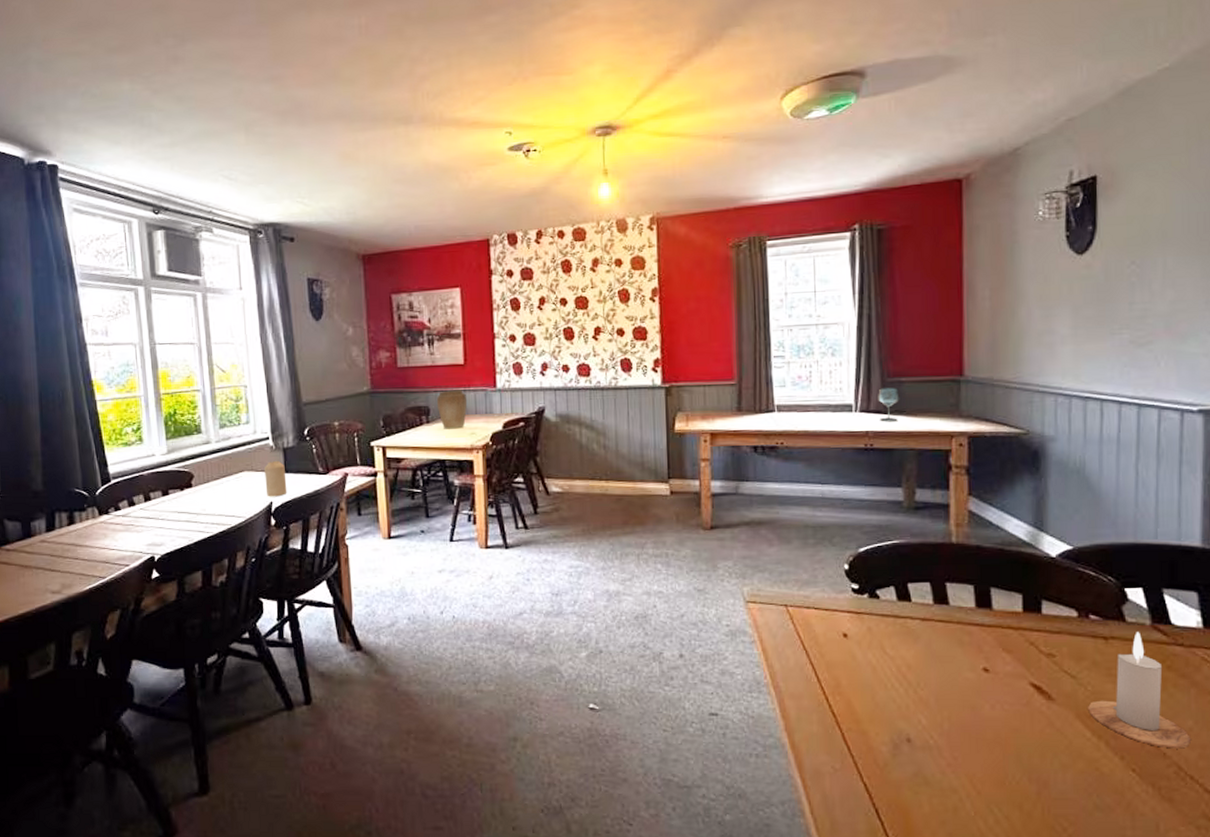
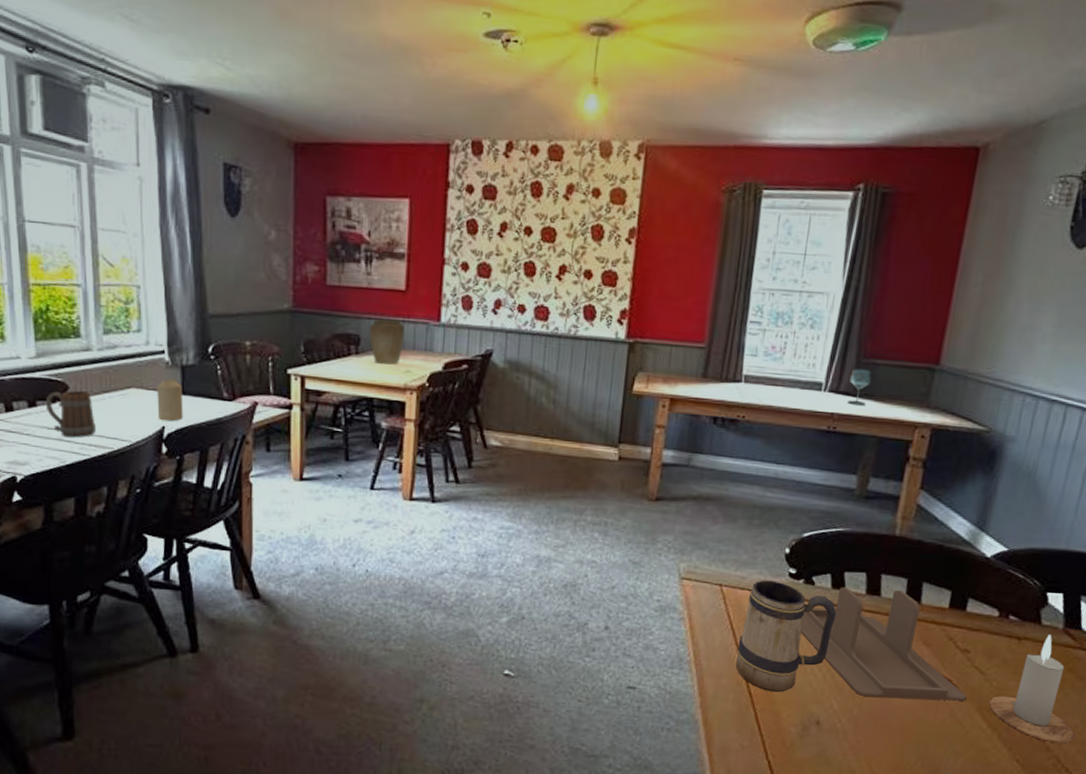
beer mug: none [175,477,217,519] -> present [45,390,96,438]
beer mug: none [812,597,908,711] -> present [735,580,837,693]
napkin holder: none [873,597,1063,709] -> present [801,587,967,701]

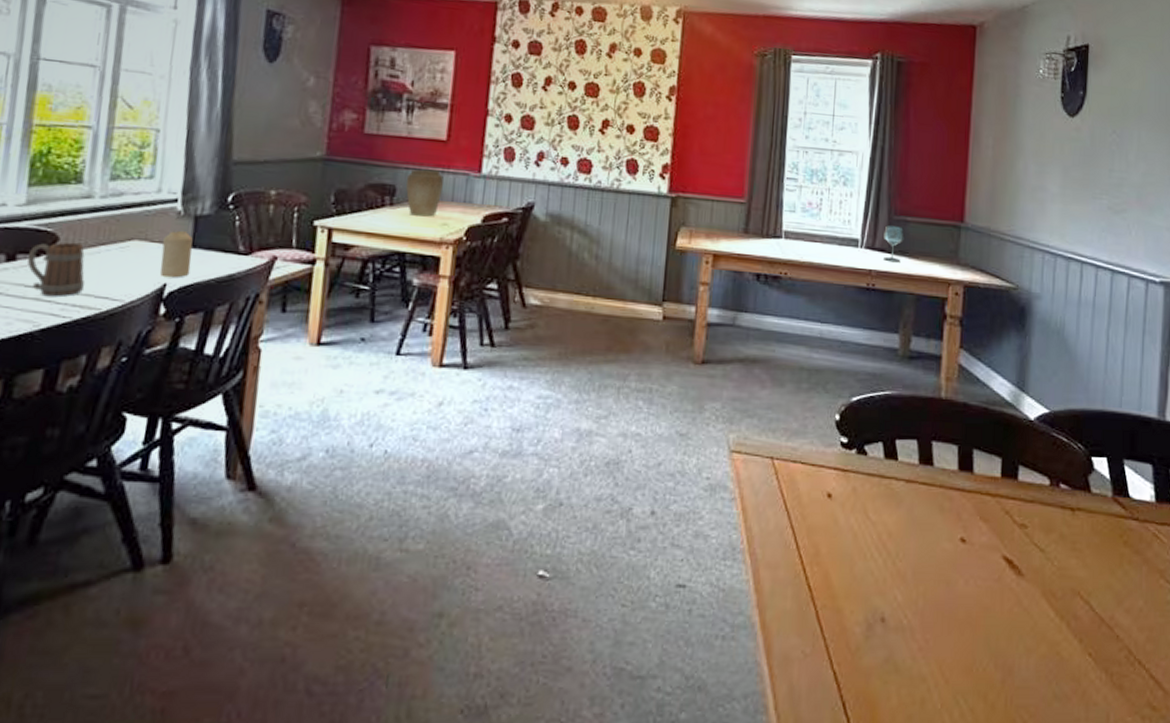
beer mug: present [735,580,837,693] -> none [792,451,892,584]
napkin holder: present [801,587,967,701] -> none [857,457,1031,585]
candle: present [989,635,1075,744] -> none [1053,504,1142,631]

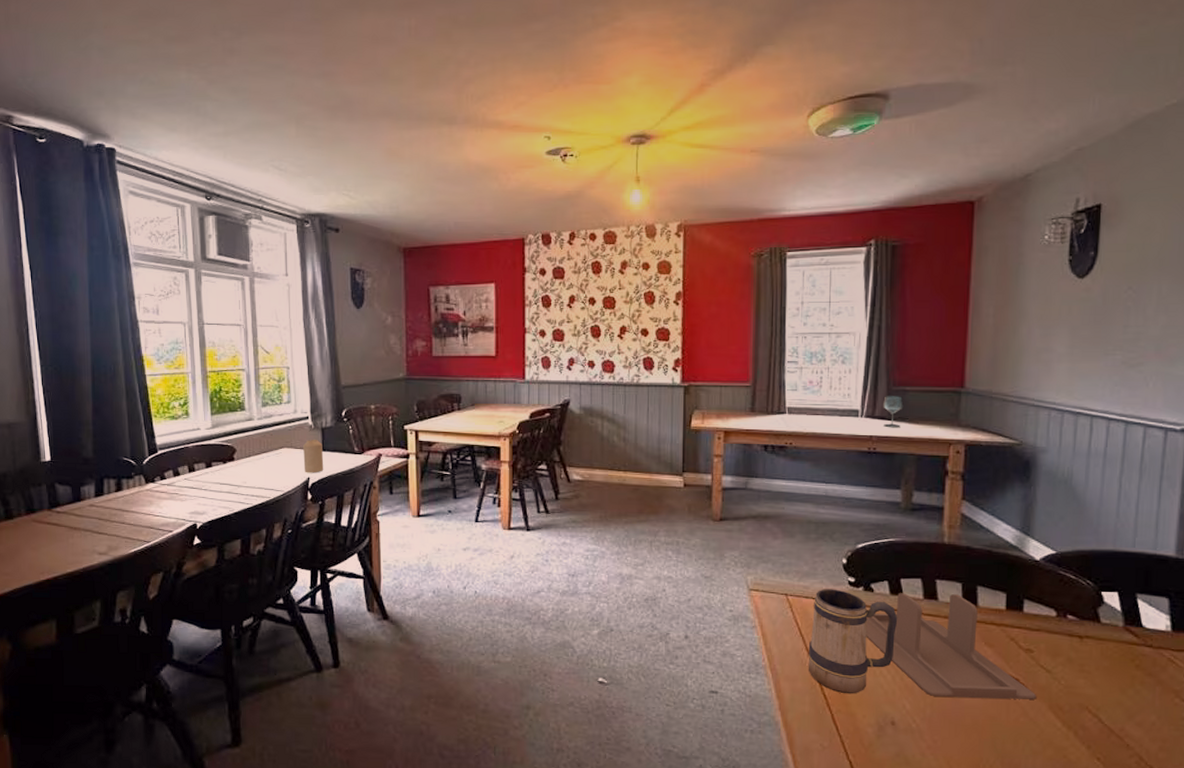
beer mug: present [26,242,85,297] -> none [218,452,257,491]
vase: present [406,169,444,217] -> none [468,380,496,417]
beer mug: none [792,451,892,584] -> present [808,589,898,694]
napkin holder: none [857,457,1031,585] -> present [866,593,1037,700]

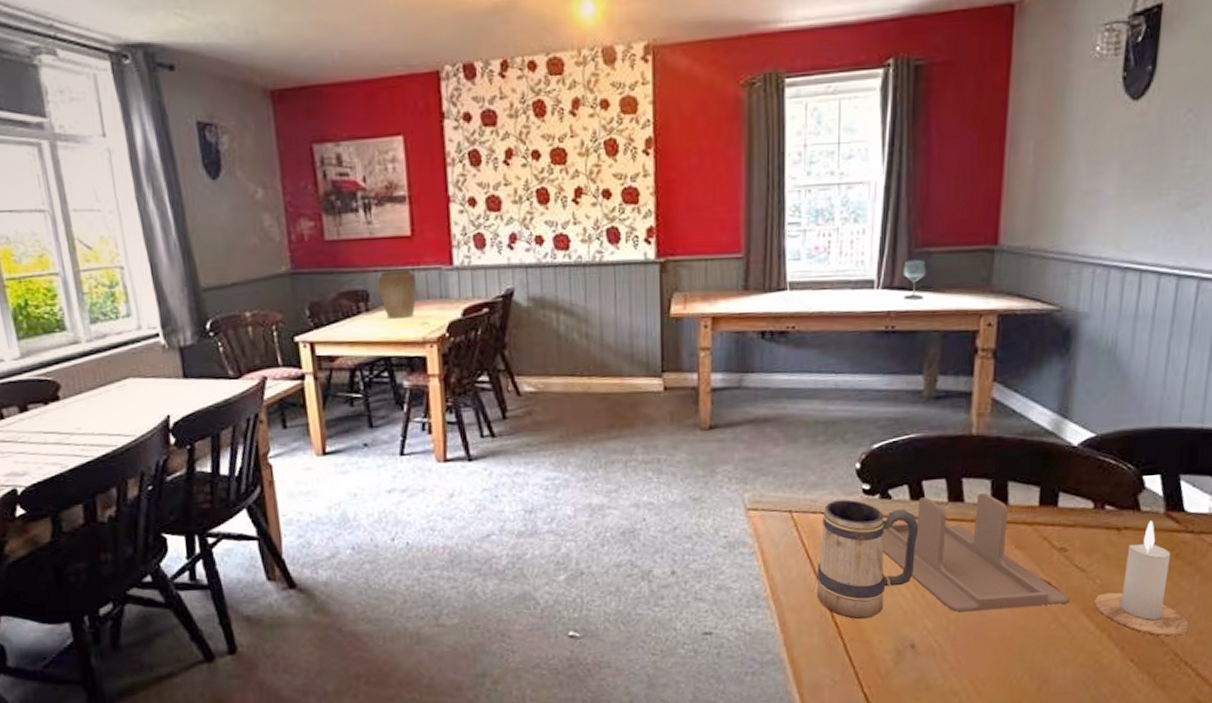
candle: present [303,439,324,473] -> none [156,363,189,410]
vase: none [468,380,496,417] -> present [377,268,416,319]
candle: none [1060,632,1154,741] -> present [1094,521,1191,637]

